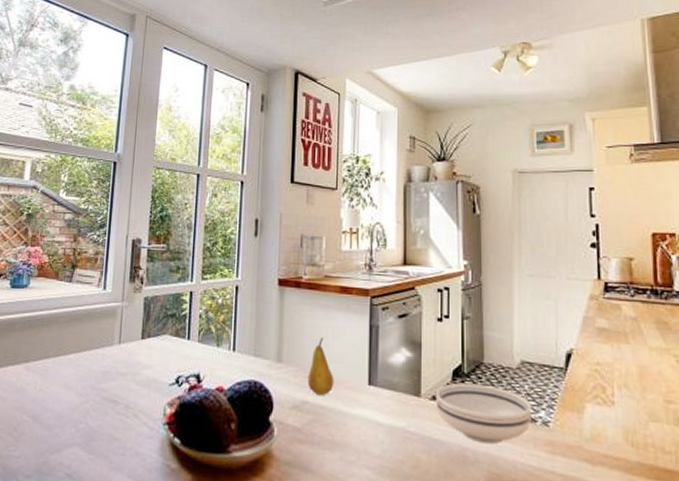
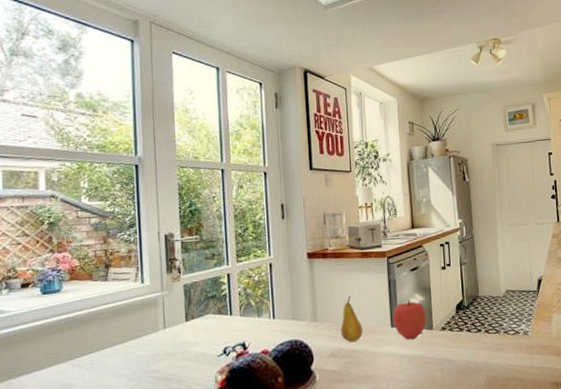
toaster: none [326,251,367,285] -> present [347,222,382,250]
fruit: none [372,353,414,406] -> present [393,299,427,340]
bowl: present [435,382,533,444] -> none [444,312,516,356]

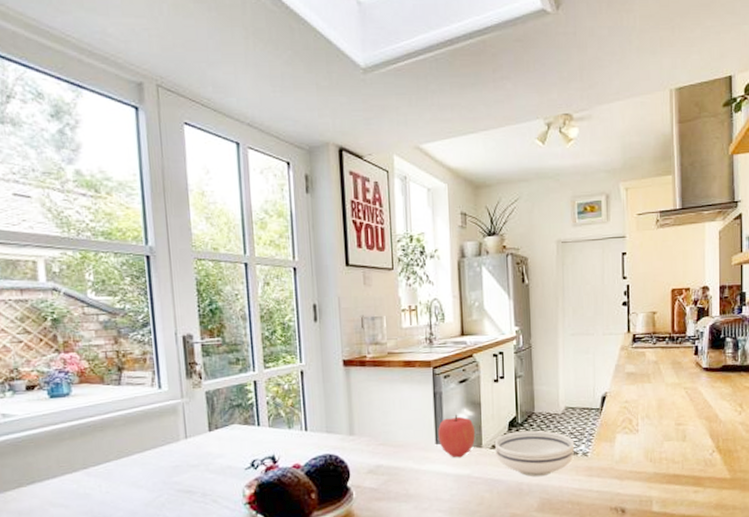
fruit: present [340,295,363,342] -> none [379,408,405,458]
toaster: present [347,222,382,250] -> none [388,328,428,359]
bowl: none [444,312,516,356] -> present [494,430,575,477]

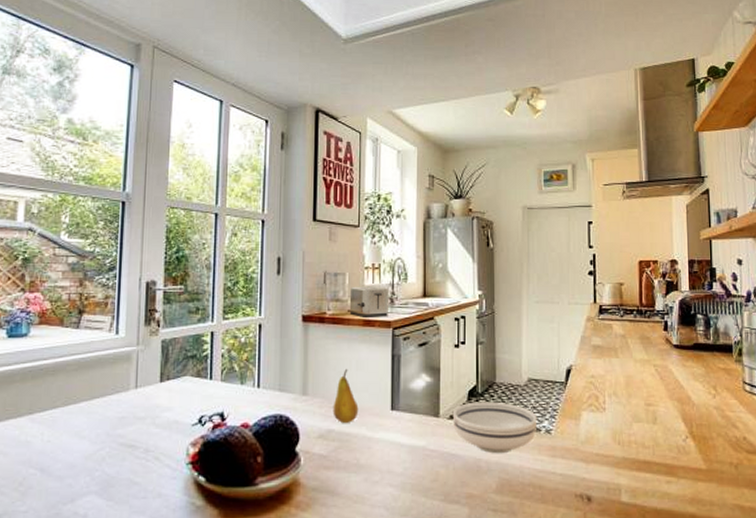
fruit: none [379,408,405,458] -> present [333,368,359,423]
toaster: none [388,328,428,359] -> present [349,286,388,317]
fruit: present [438,414,476,458] -> none [394,379,433,427]

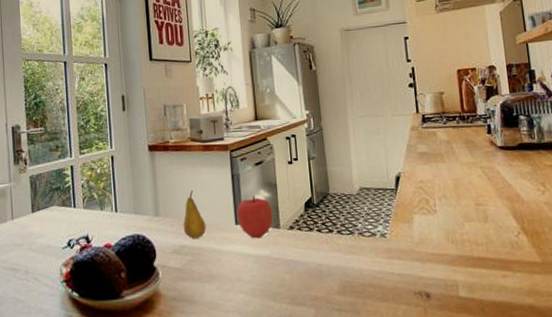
fruit: none [394,379,433,427] -> present [237,195,273,239]
bowl: present [452,401,538,454] -> none [291,211,372,259]

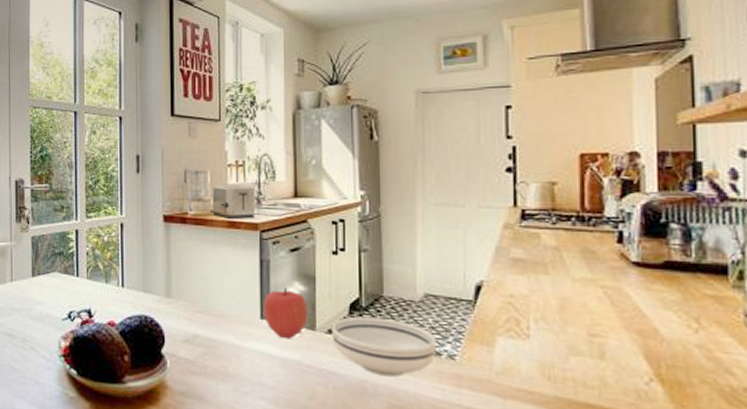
fruit: present [183,190,207,239] -> none [198,272,225,329]
bowl: none [291,211,372,259] -> present [331,316,437,377]

